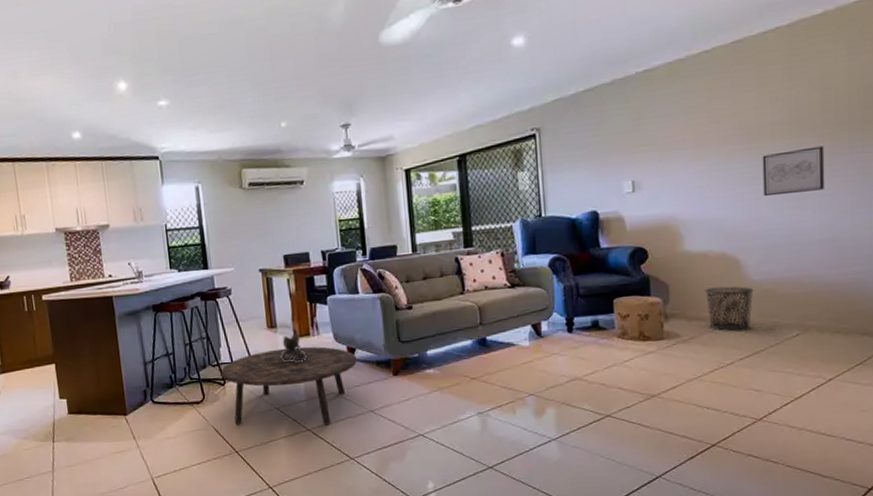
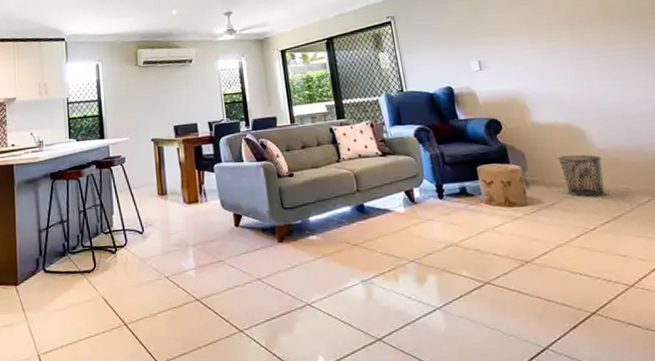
coffee table: present [220,346,357,426] -> none [112,213,243,296]
decorative bowl: present [280,328,307,363] -> none [170,195,196,230]
wall art: present [762,145,825,197] -> none [585,32,644,75]

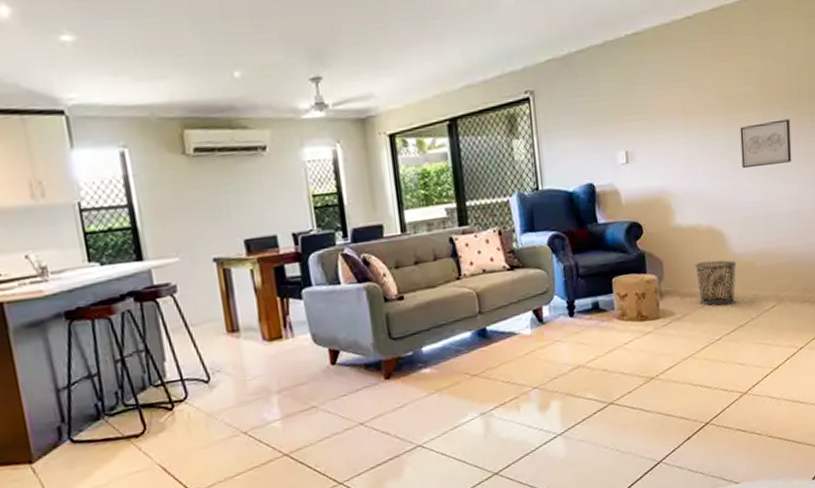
wall art: none [585,32,644,75] -> present [740,118,792,169]

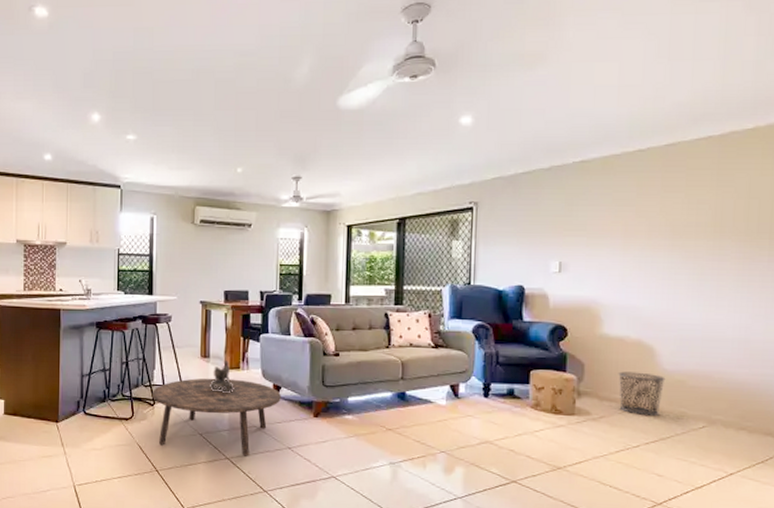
coffee table: none [166,351,342,460] -> present [151,378,281,456]
decorative bowl: none [246,331,280,374] -> present [210,360,234,394]
wall art: present [740,118,792,169] -> none [682,251,745,292]

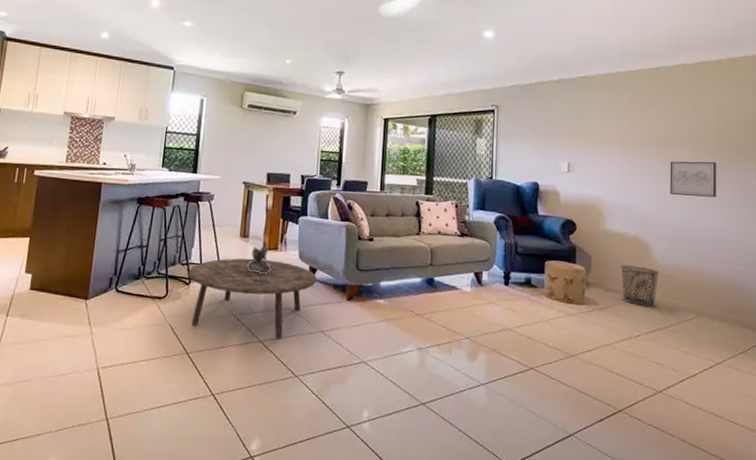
wall art: none [682,251,745,292] -> present [670,161,717,198]

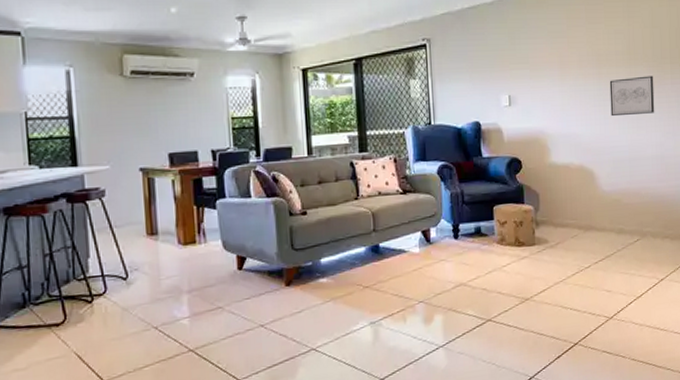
coffee table: present [188,258,316,339] -> none [87,255,247,350]
decorative bowl: present [247,241,271,275] -> none [161,235,192,275]
waste bin: present [620,265,660,307] -> none [567,196,605,237]

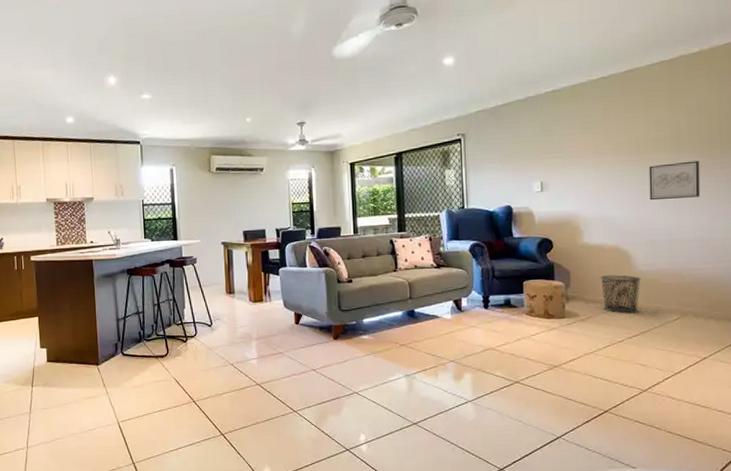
waste bin: none [567,196,605,237] -> present [600,275,641,313]

